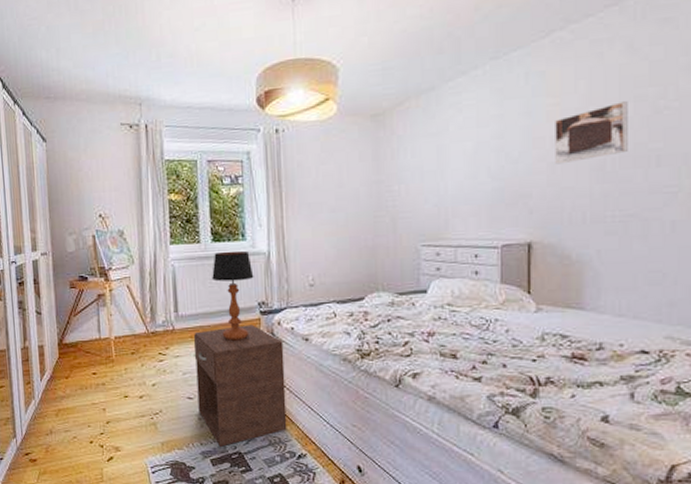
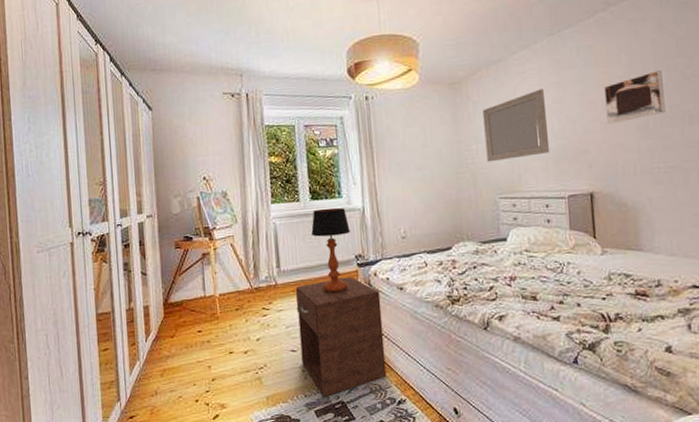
home mirror: none [408,122,484,206] -> present [482,88,550,162]

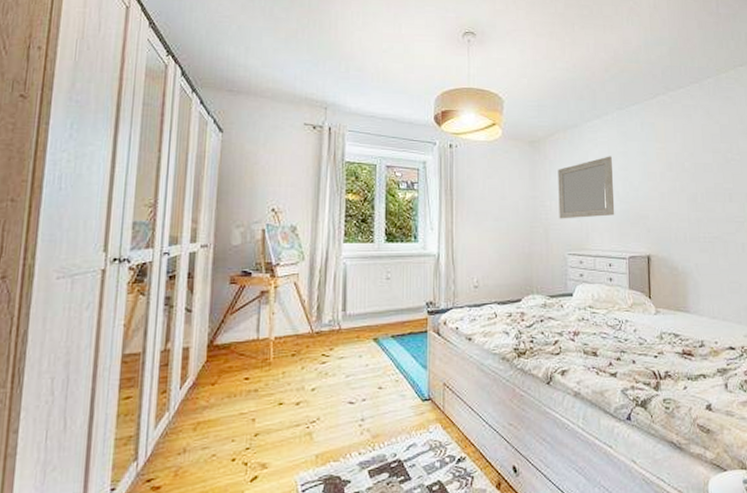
nightstand: present [295,276,387,397] -> none [359,324,448,455]
table lamp: present [311,207,351,293] -> none [383,251,424,341]
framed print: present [604,70,665,124] -> none [662,152,711,194]

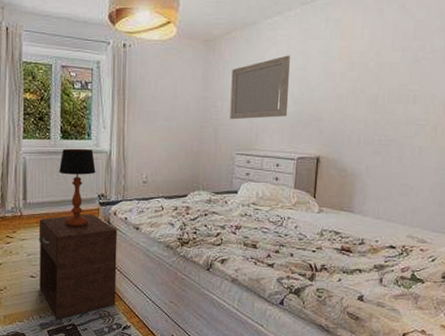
nightstand: none [359,324,448,455] -> present [38,214,118,319]
table lamp: none [383,251,424,341] -> present [59,148,96,227]

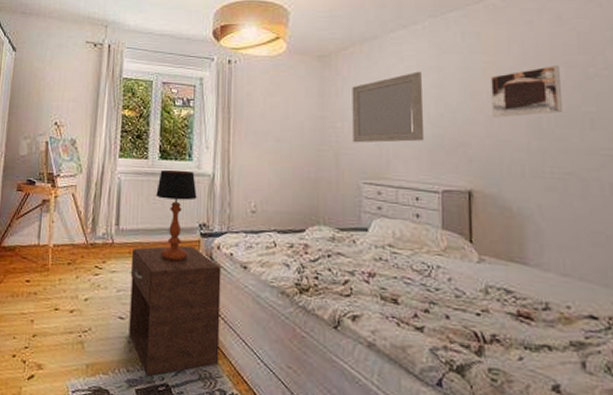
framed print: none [342,50,398,96] -> present [491,66,562,118]

